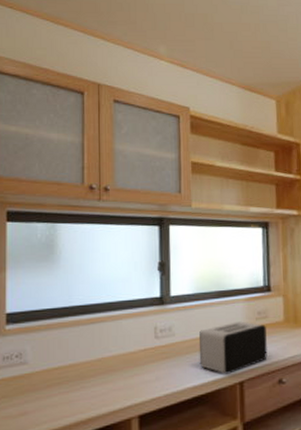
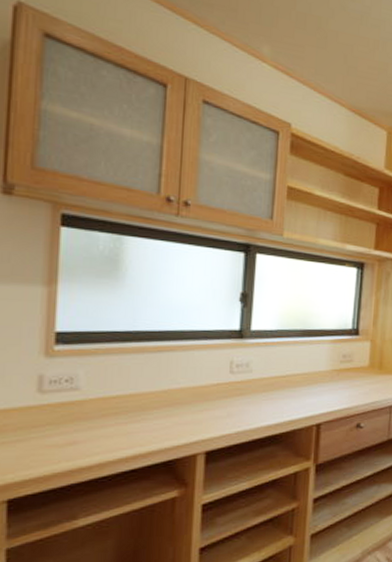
toaster: present [199,321,268,374] -> none [276,363,350,415]

